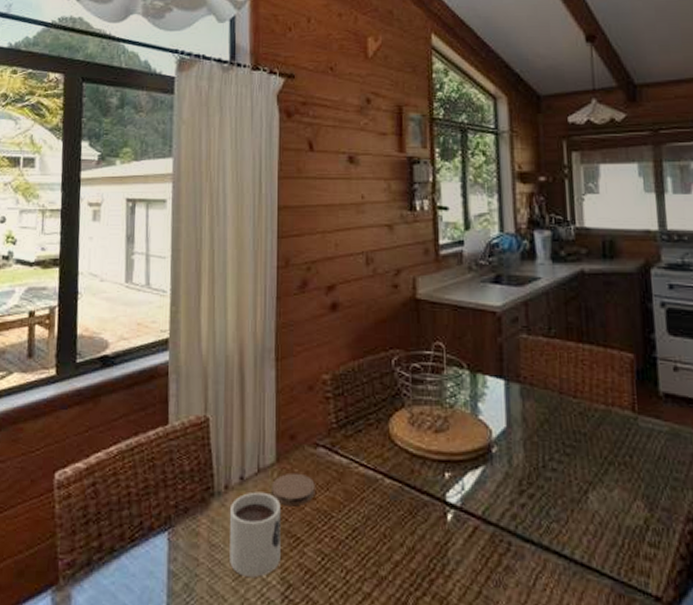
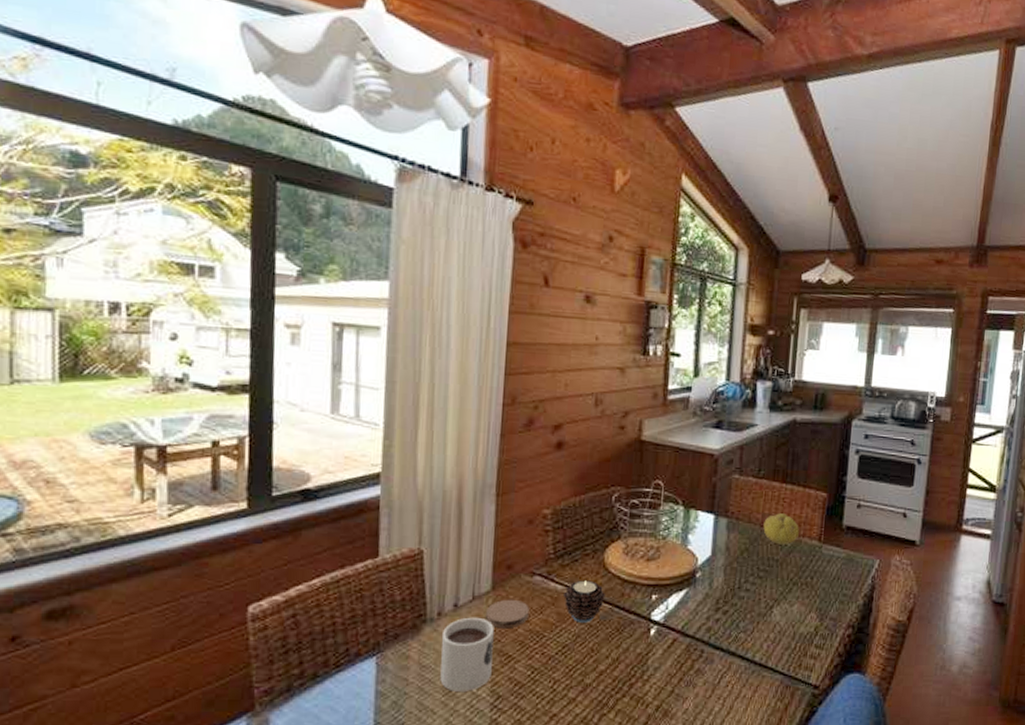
candle: none [348,453,394,503] -> present [562,580,605,623]
fruit: none [563,378,607,416] -> present [763,513,799,545]

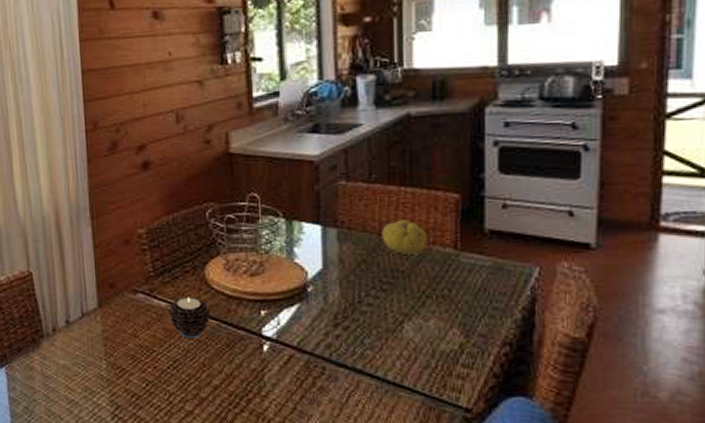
mug: present [440,617,494,691] -> none [59,332,108,401]
coaster: present [486,599,529,629] -> none [96,316,137,344]

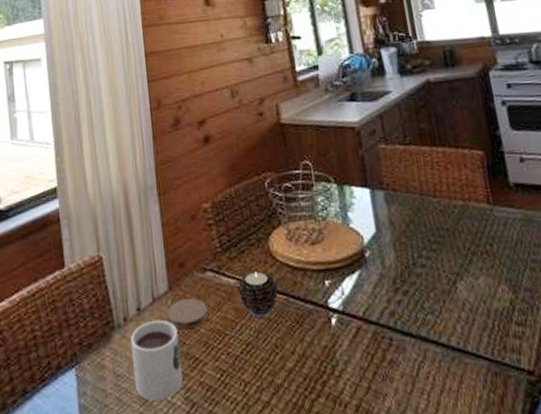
mug: none [59,332,108,401] -> present [131,319,183,401]
coaster: none [96,316,137,344] -> present [167,298,208,330]
fruit: present [382,220,427,254] -> none [422,178,464,212]

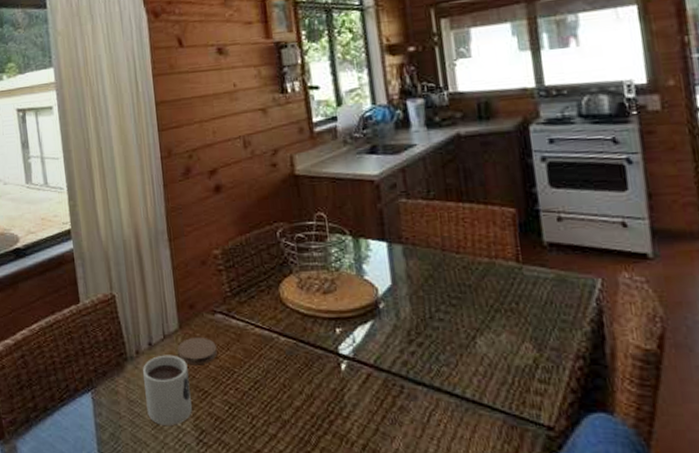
candle: present [236,271,278,317] -> none [245,316,288,358]

